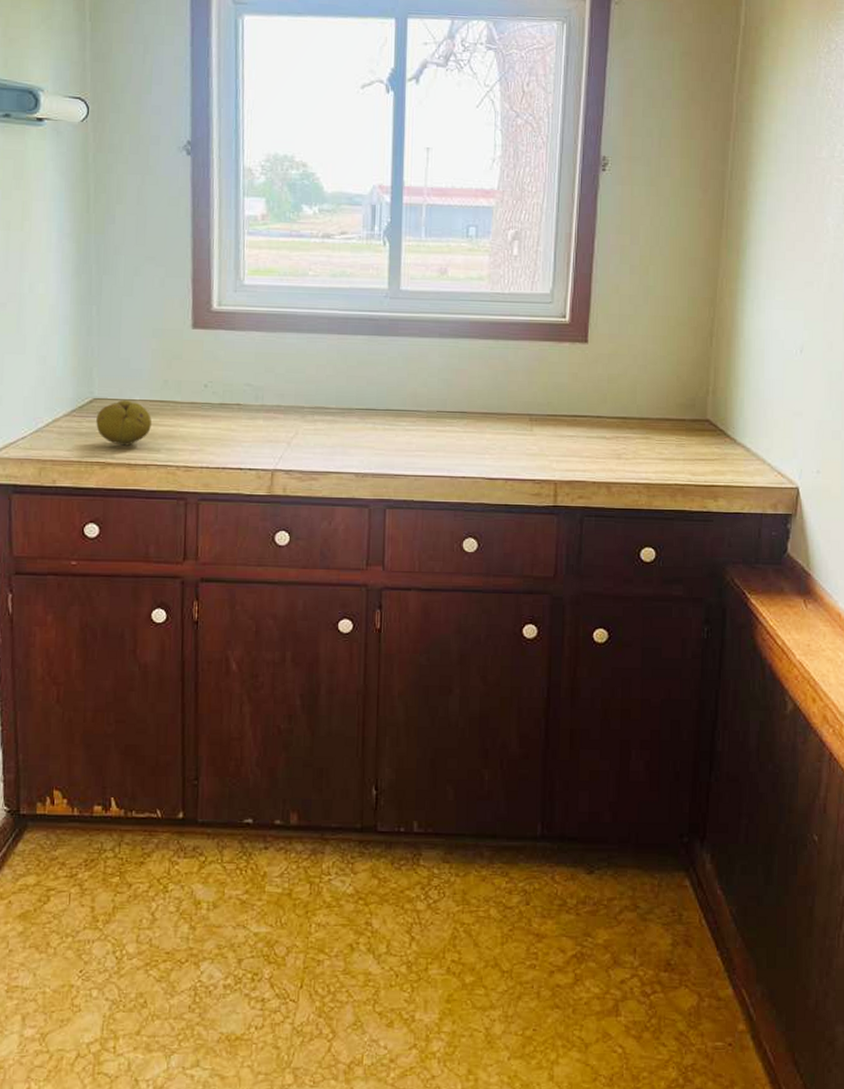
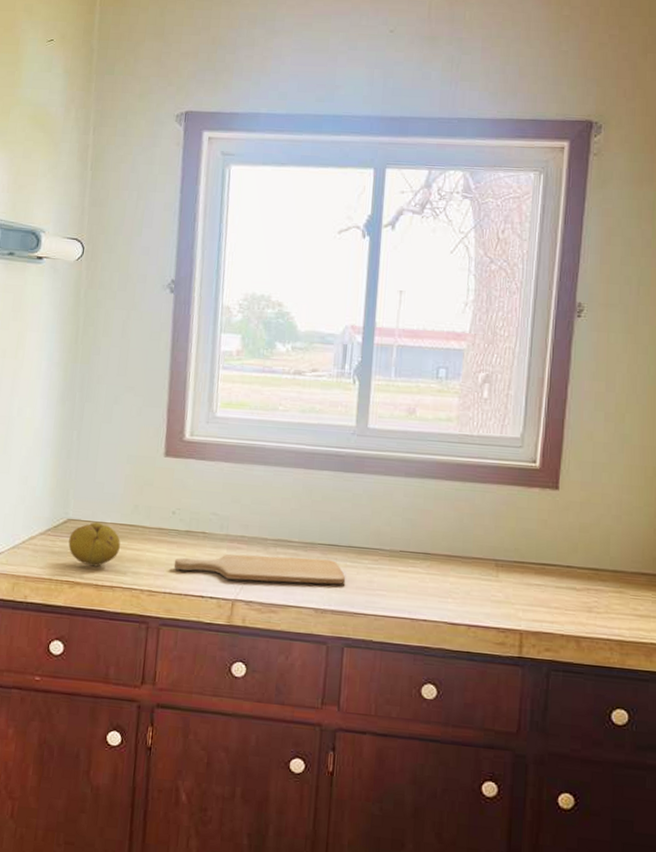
chopping board: none [209,423,385,450] -> present [174,554,346,585]

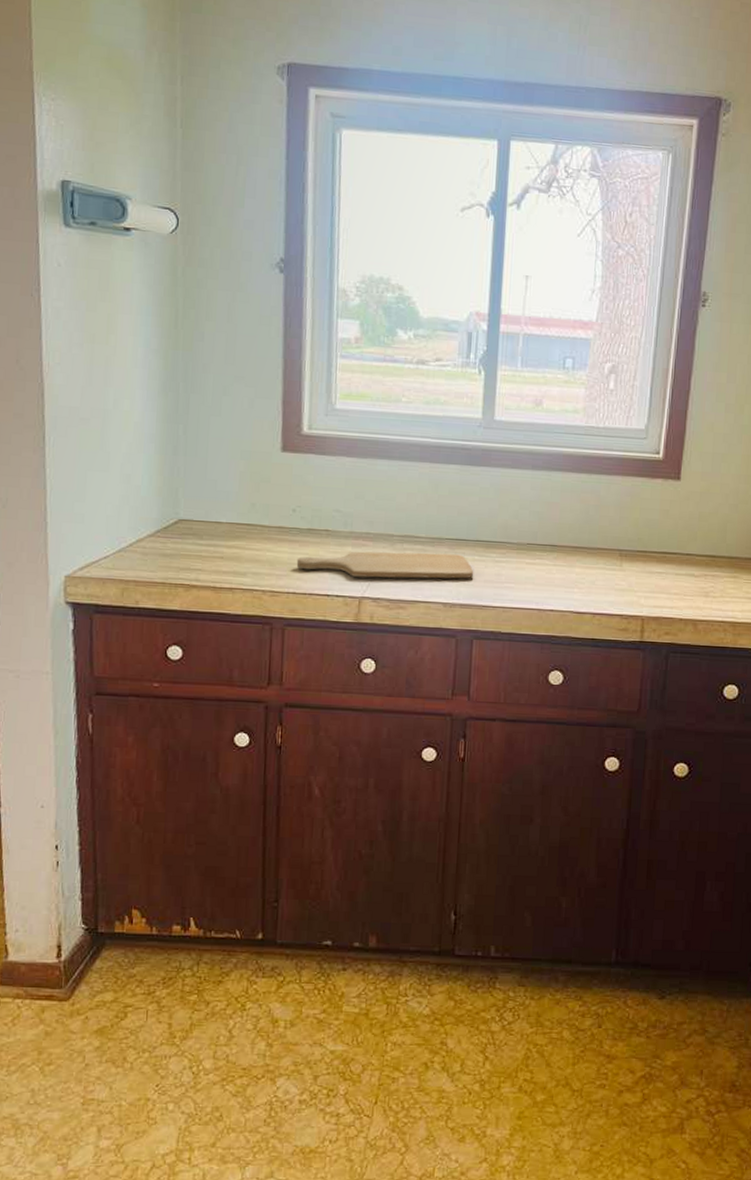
fruit: present [68,522,120,567] -> none [181,522,238,569]

